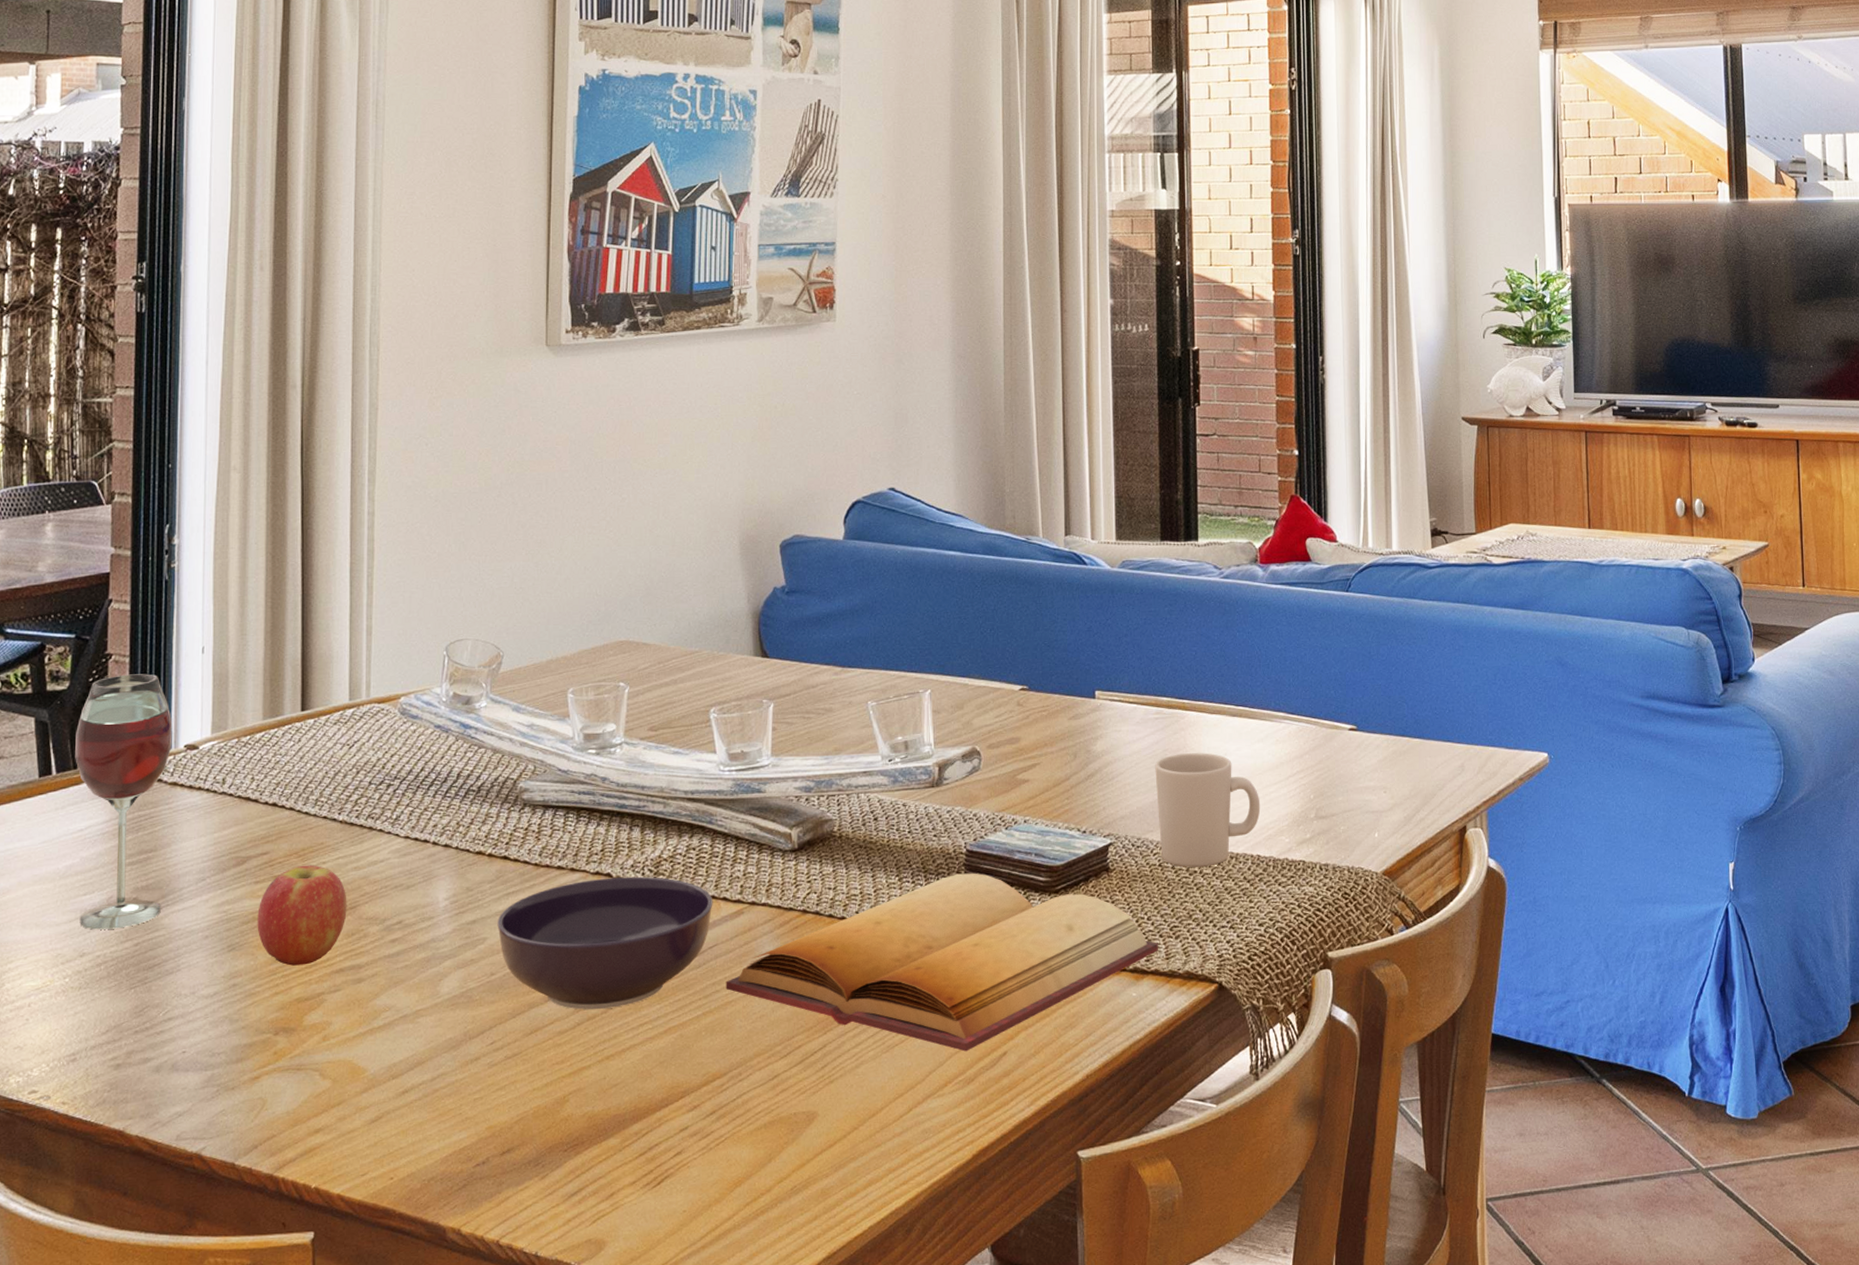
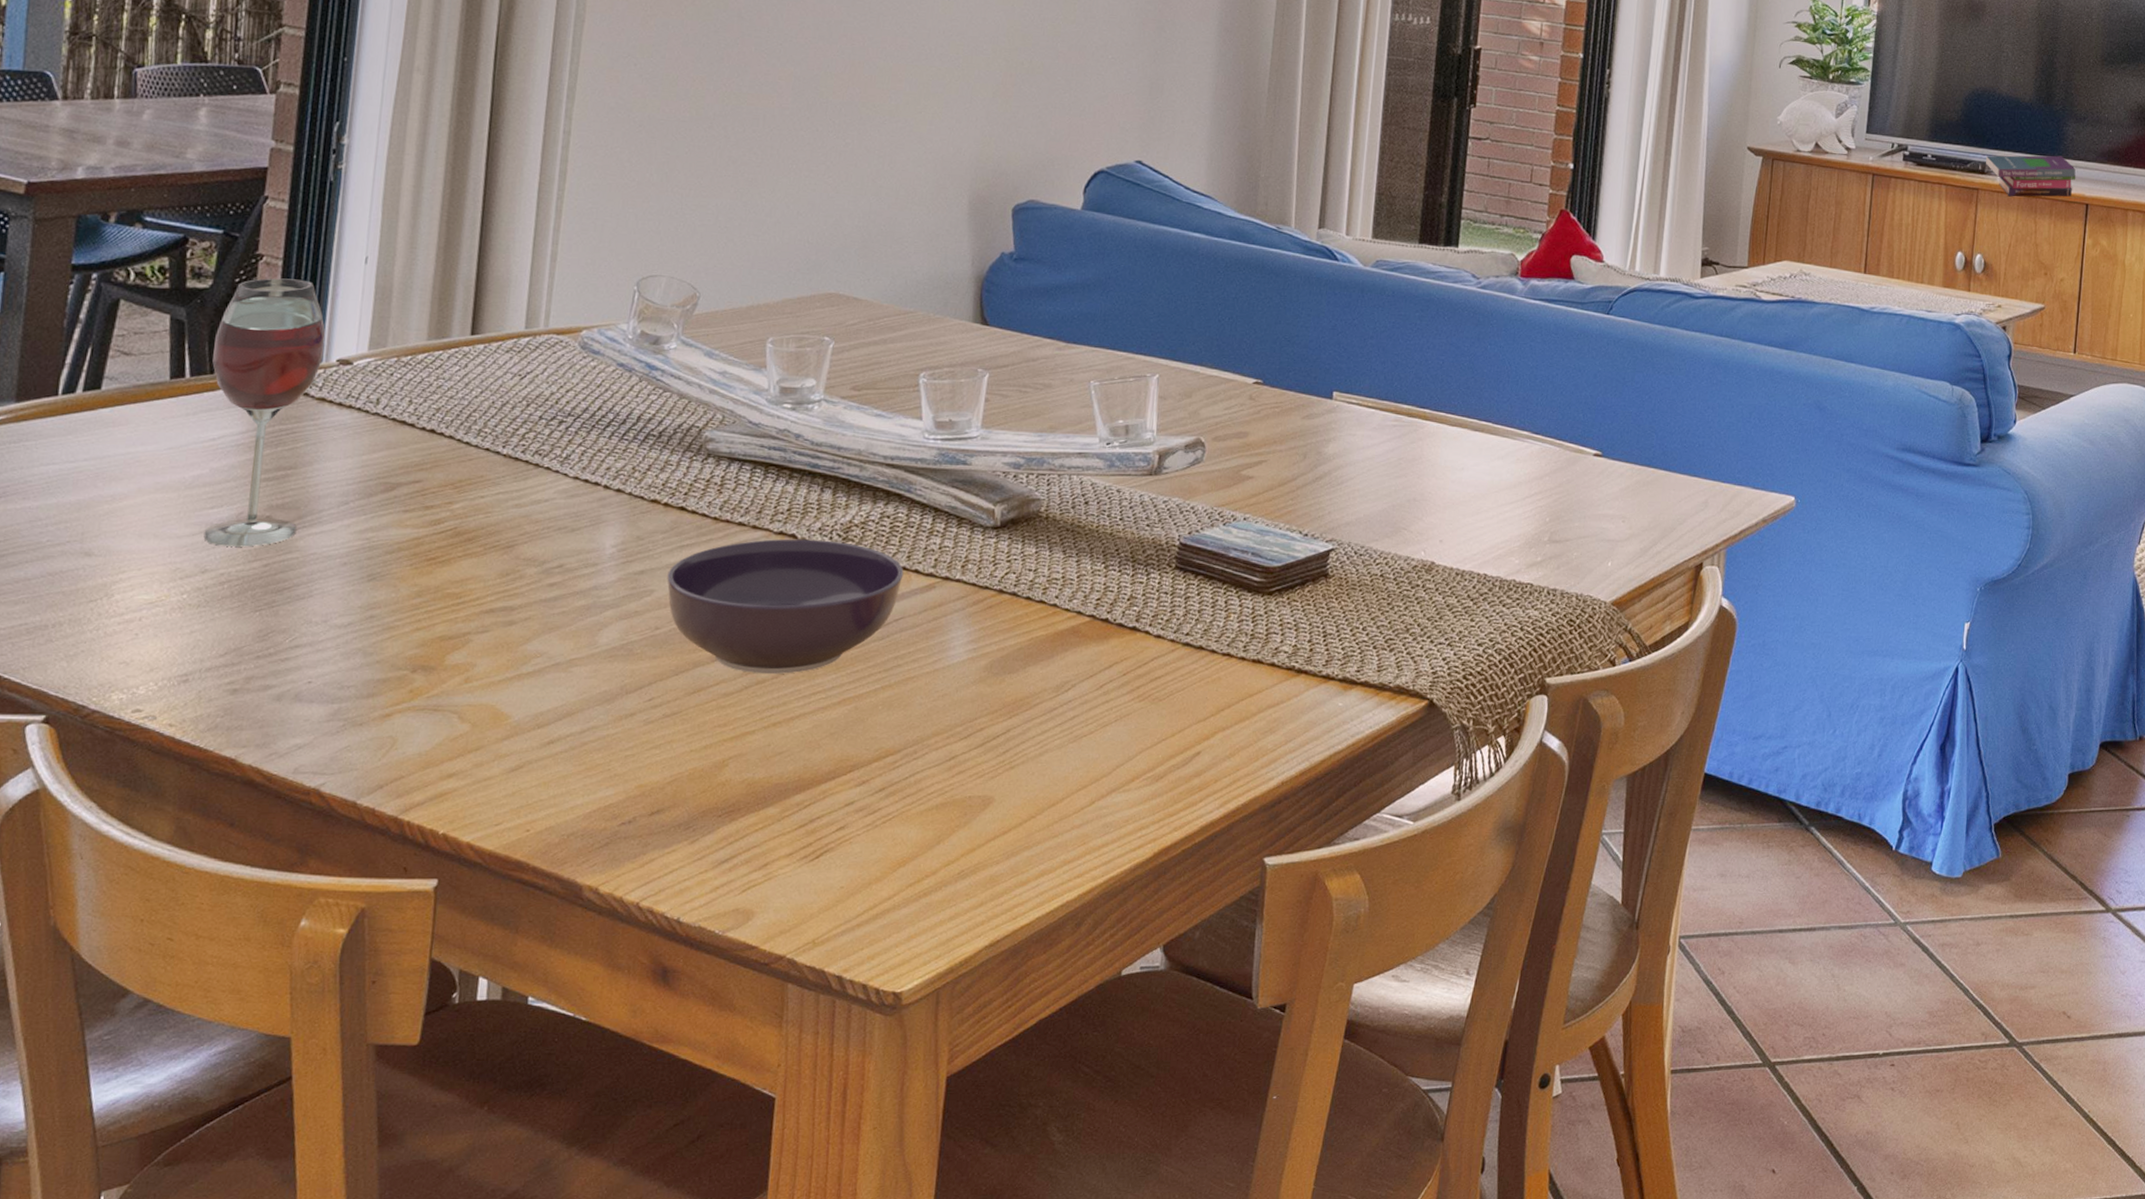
fruit: present [257,864,347,966] -> none [402,497,505,602]
bible: present [726,873,1159,1052] -> none [908,566,1372,748]
mug: present [1155,753,1261,868] -> none [1384,464,1494,582]
books: none [1692,395,1784,440] -> present [1985,155,2076,198]

